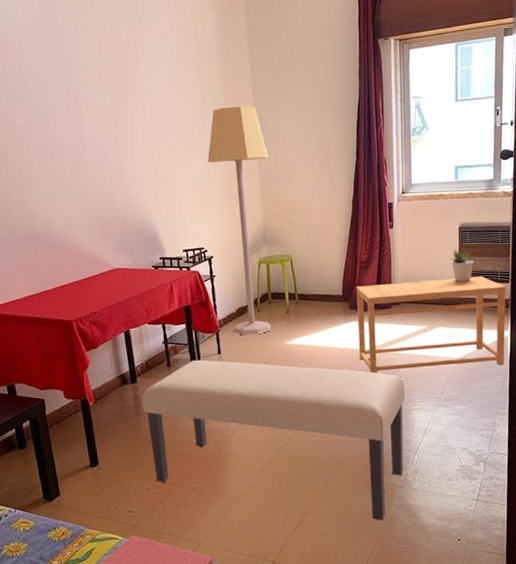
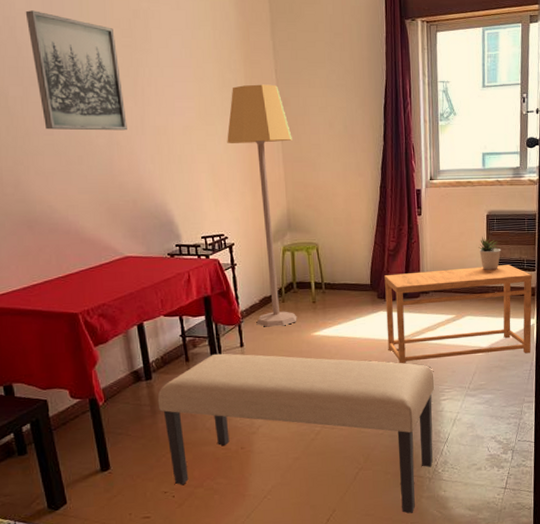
wall art: none [30,47,118,154] -> present [25,10,127,131]

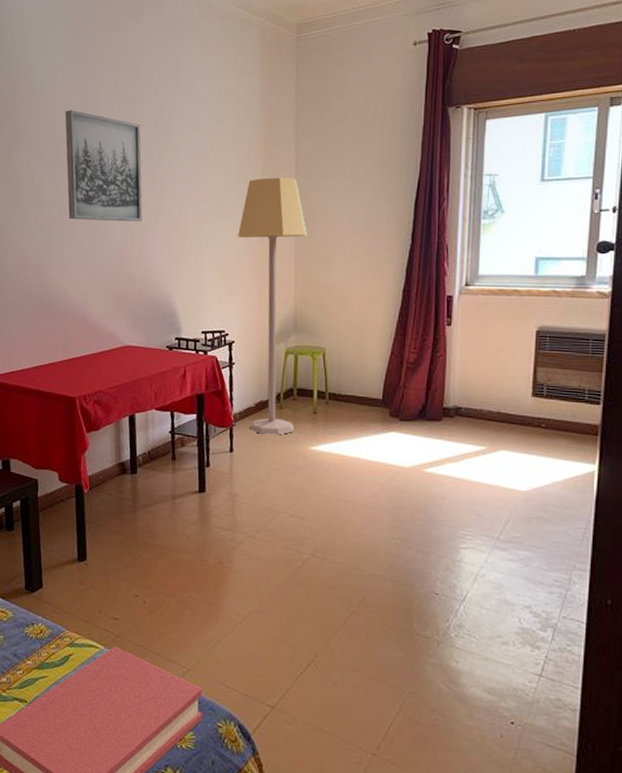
bench: present [157,353,435,514] -> none [139,455,454,680]
side table: present [384,265,533,364] -> none [397,390,596,508]
potted plant: present [478,237,502,270] -> none [522,357,554,398]

